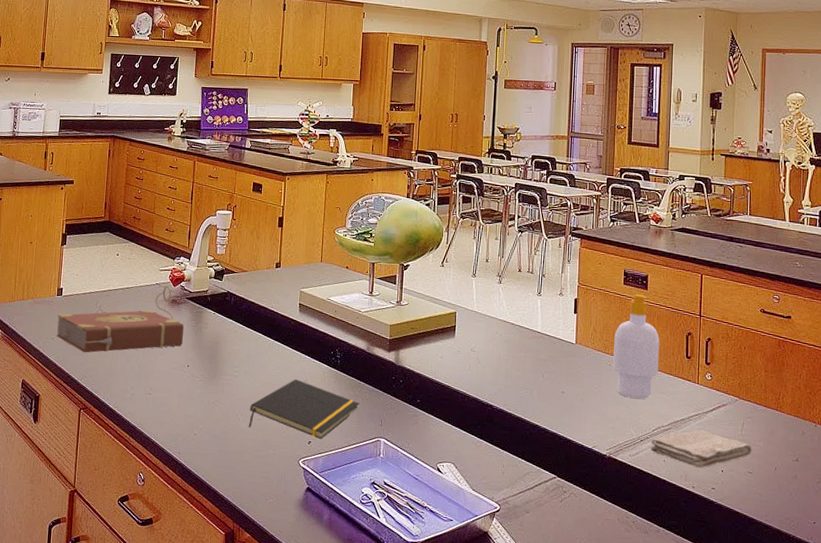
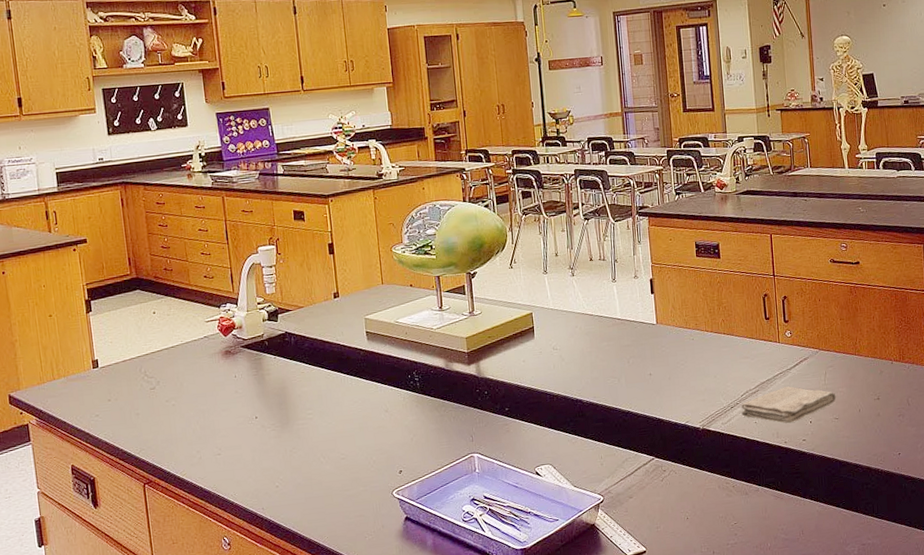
book: present [57,286,184,353] -> none [97,337,246,425]
notepad: present [249,379,359,440] -> none [331,410,446,469]
soap bottle: present [613,294,660,399] -> none [693,264,740,368]

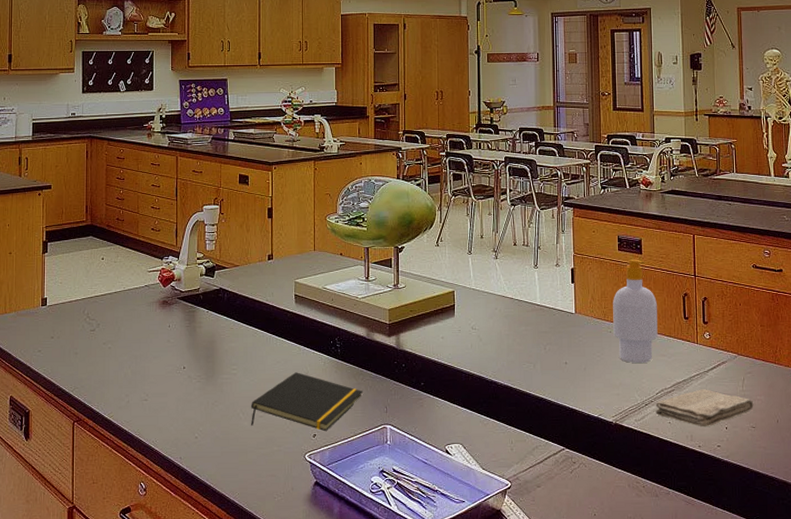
notepad: none [331,410,446,469] -> present [251,372,363,432]
soap bottle: none [693,264,740,368] -> present [613,259,658,363]

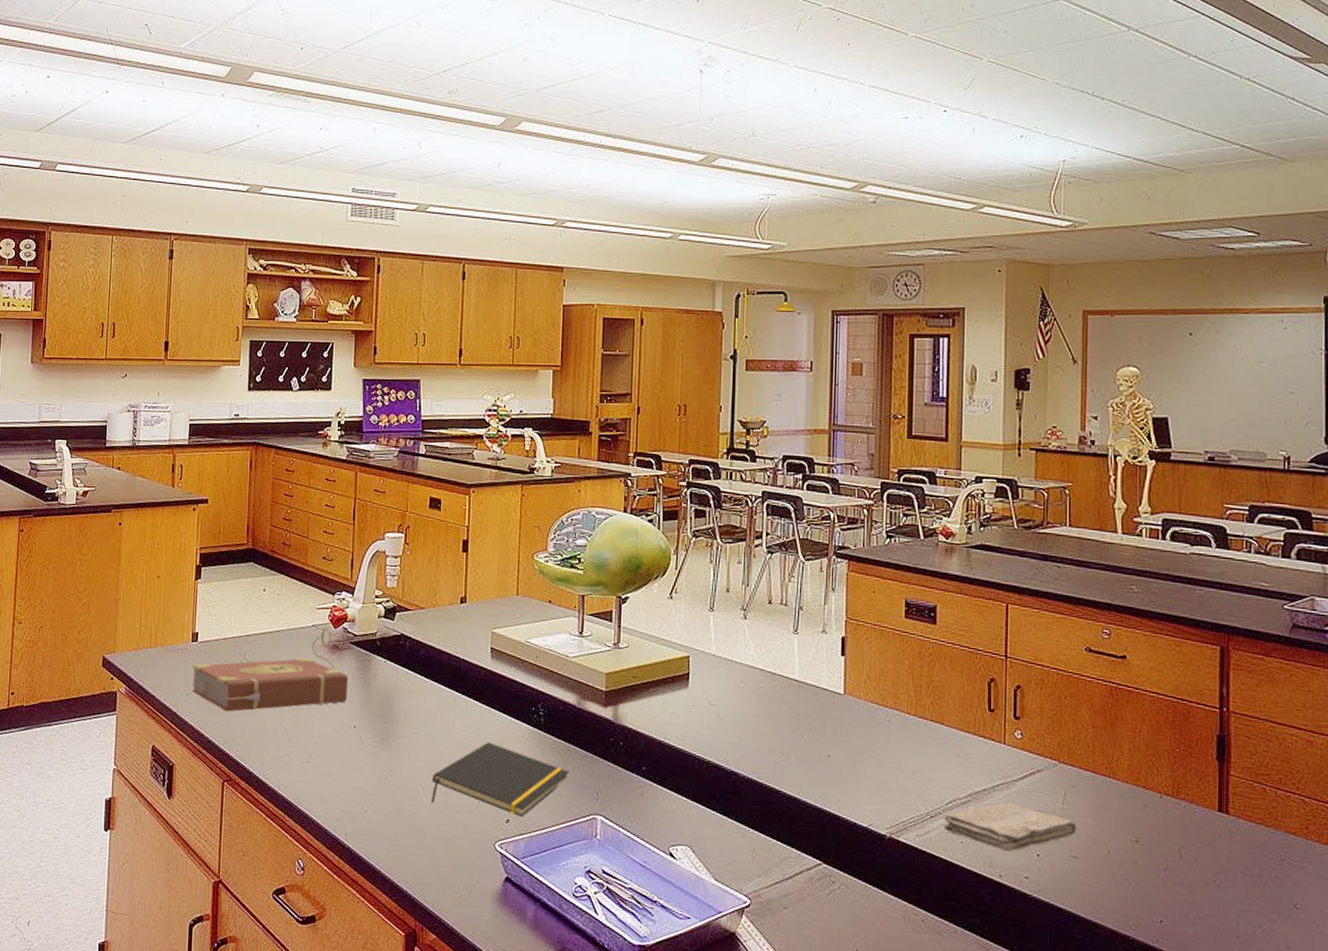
book: none [43,287,177,363] -> present [193,628,348,712]
soap bottle: present [613,259,658,363] -> none [893,630,953,764]

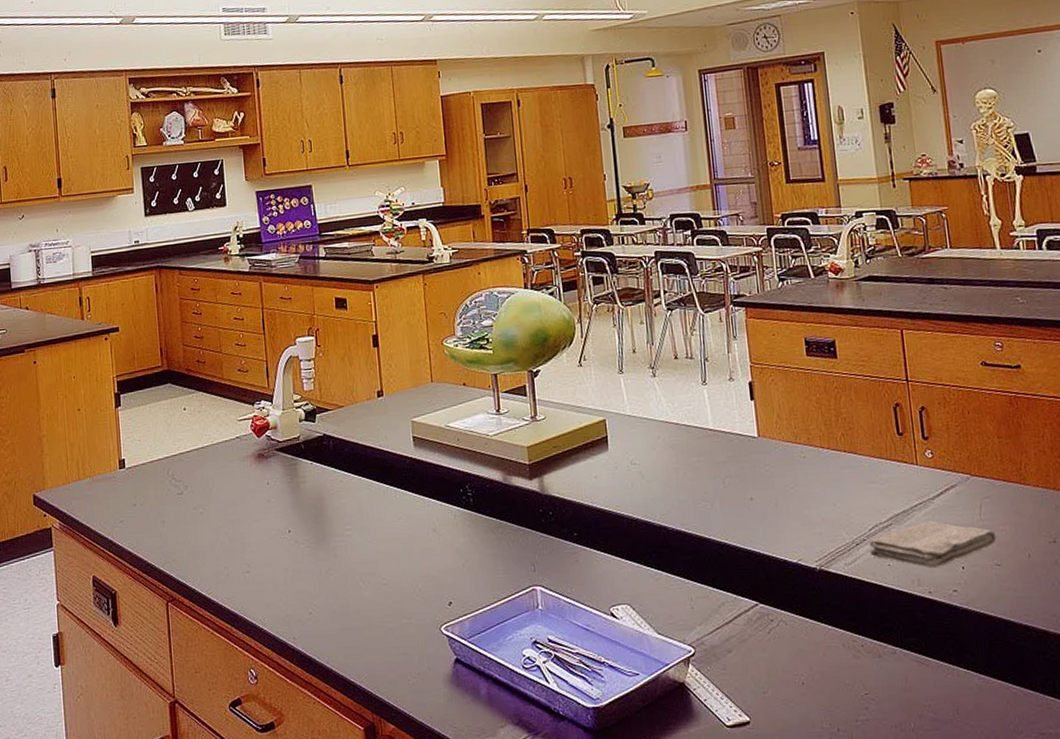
book: present [193,628,348,712] -> none [123,438,279,534]
notepad: present [431,742,569,818] -> none [371,529,504,598]

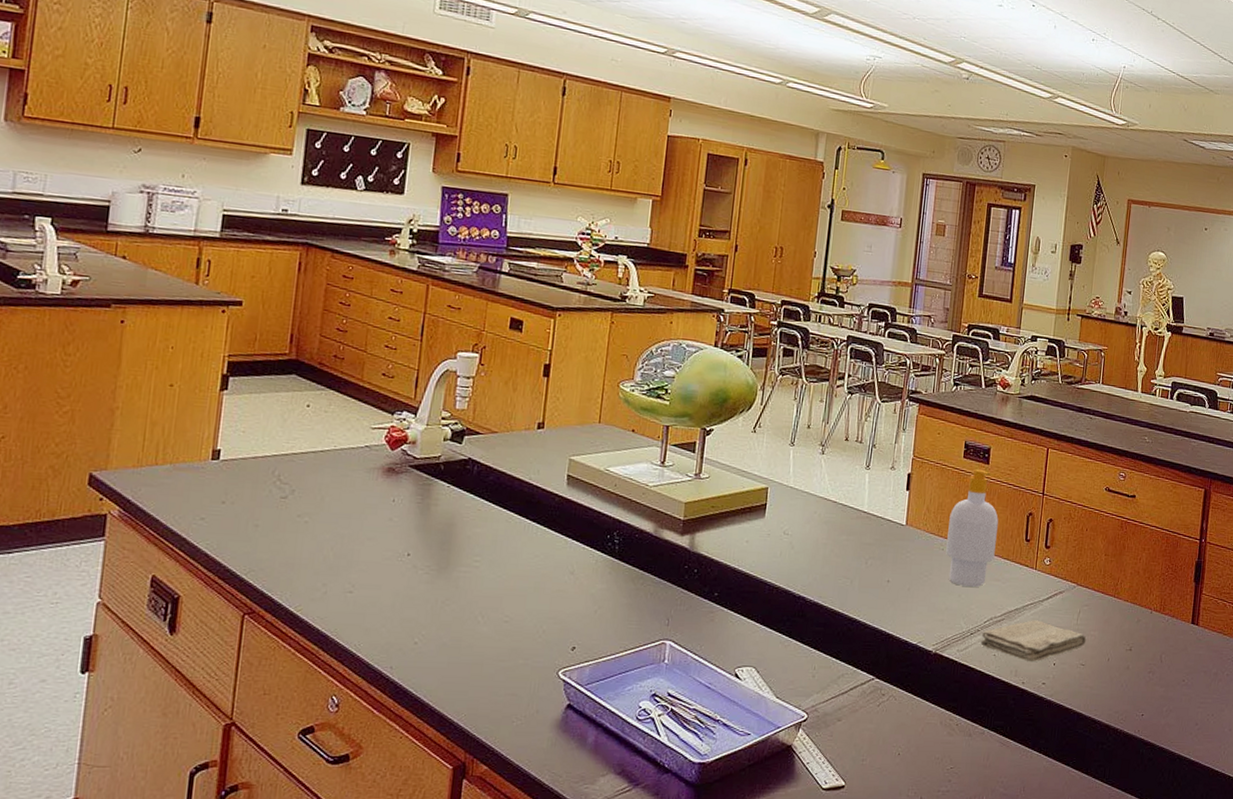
soap bottle: none [804,365,866,494] -> present [946,468,999,587]

